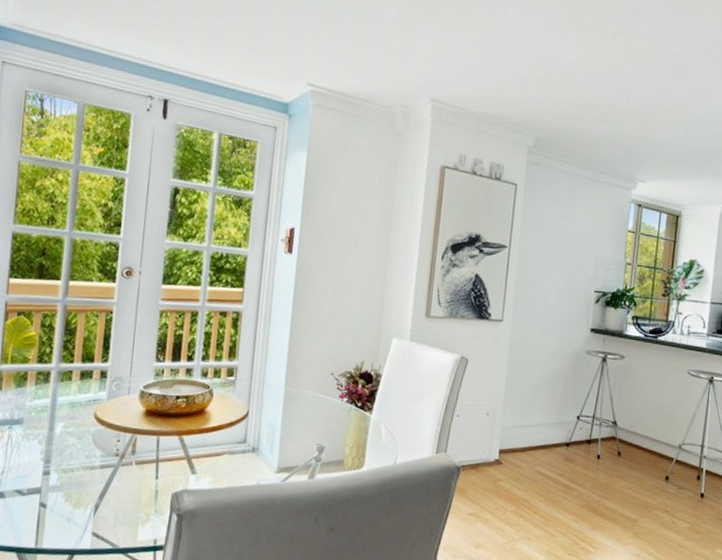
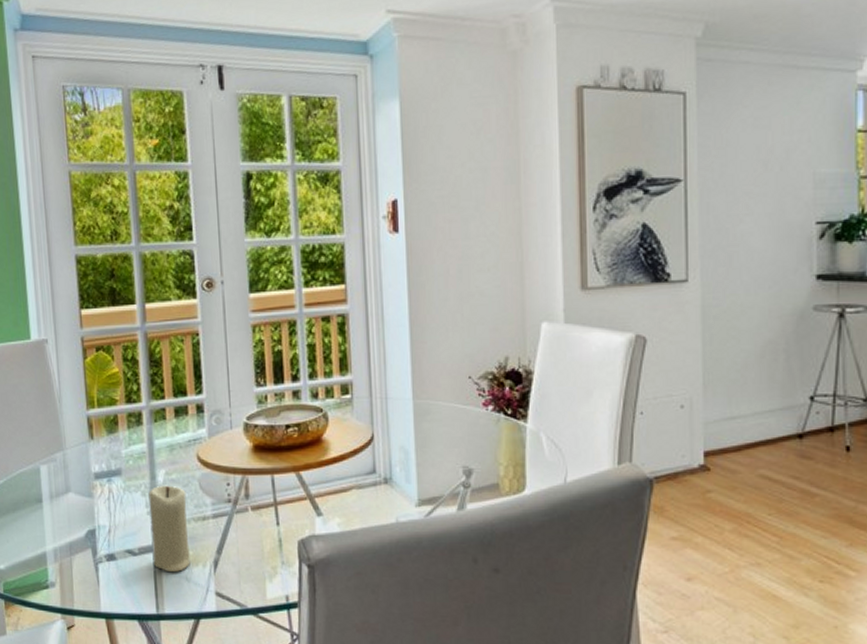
candle: none [40,436,80,512] -> present [148,485,191,572]

